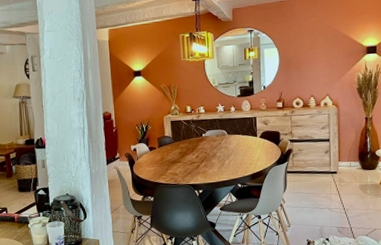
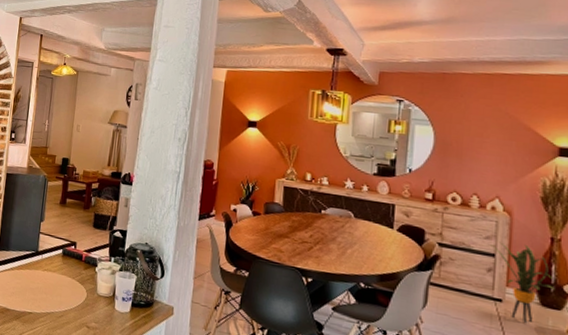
house plant: none [326,126,370,185] -> present [490,242,555,324]

